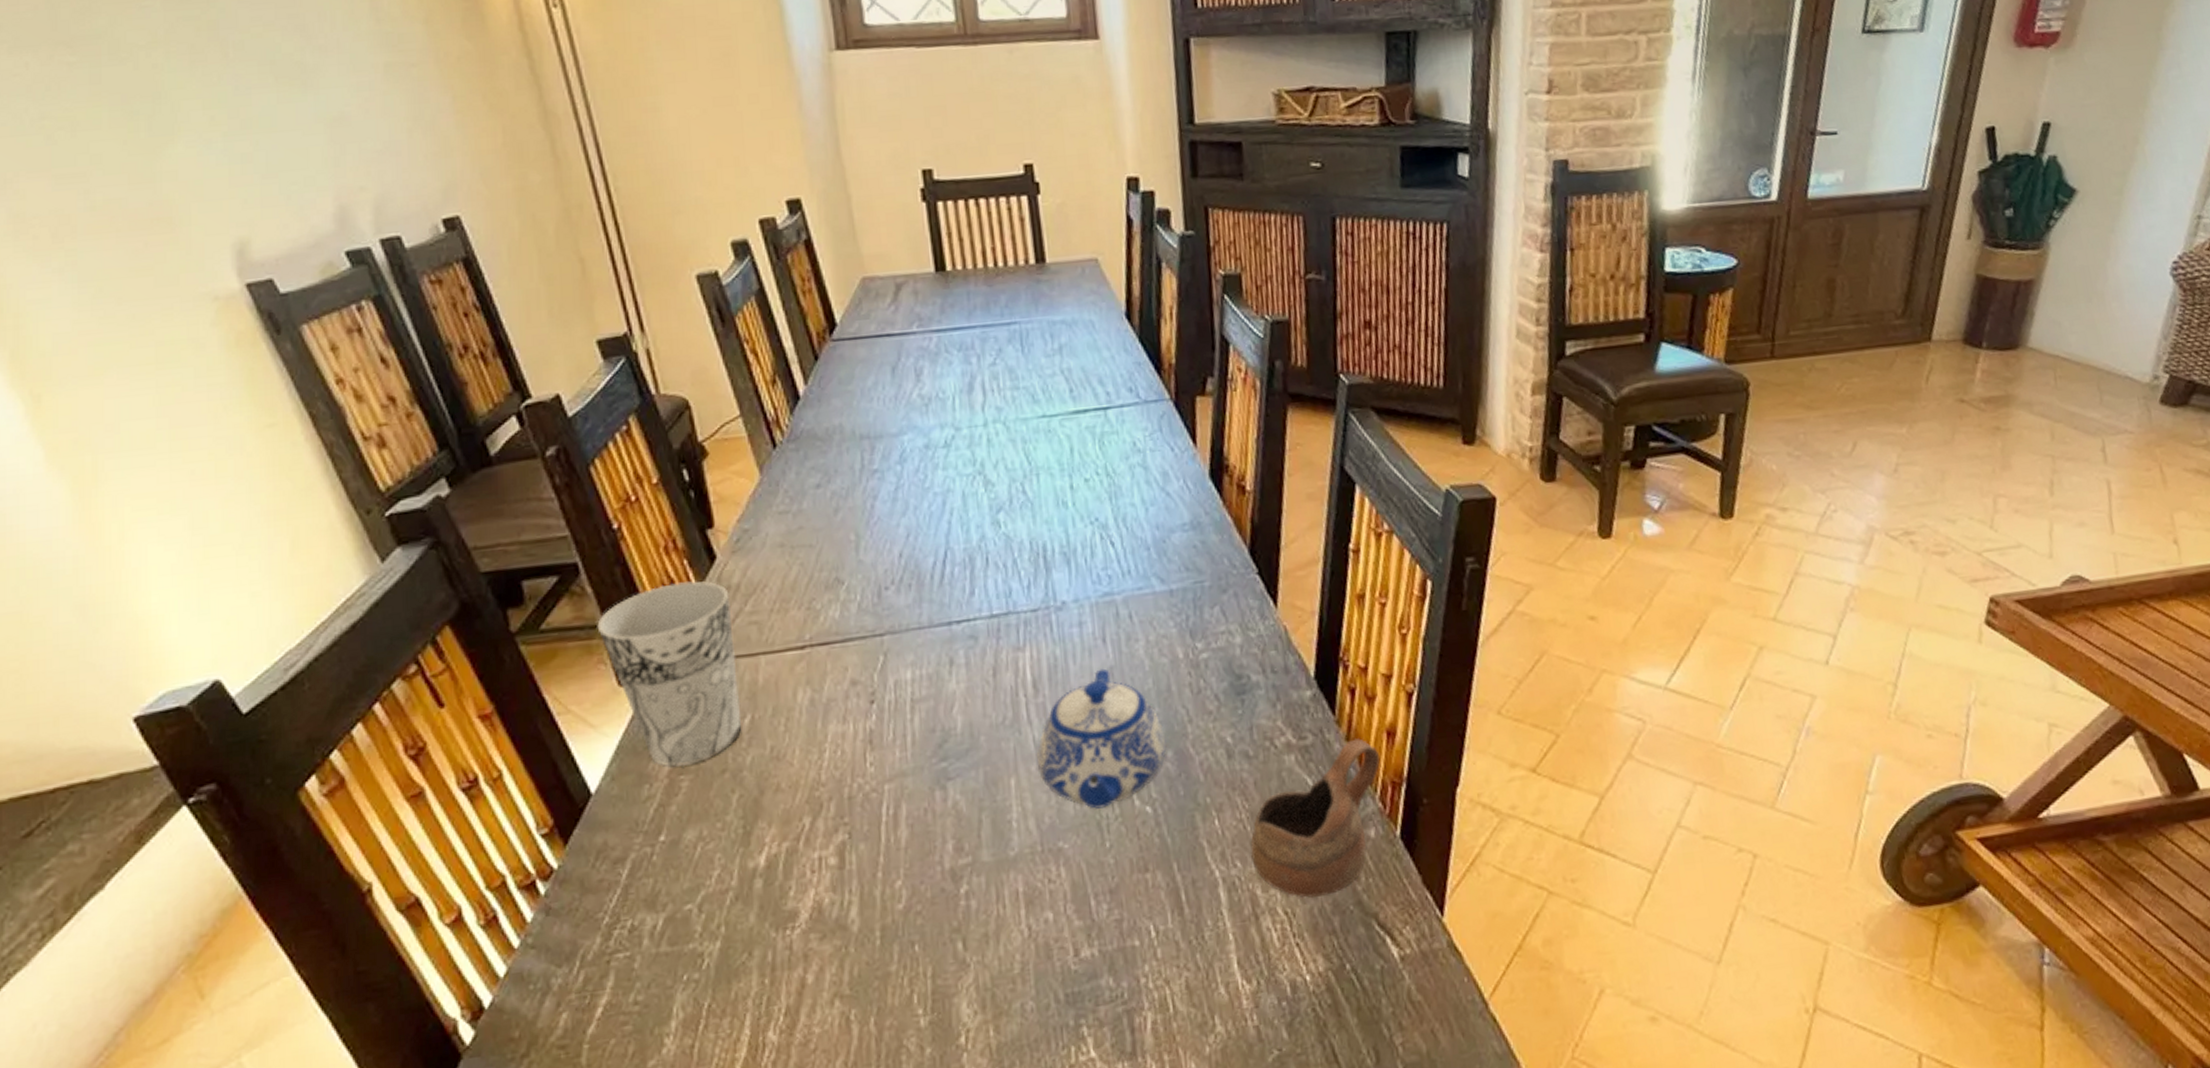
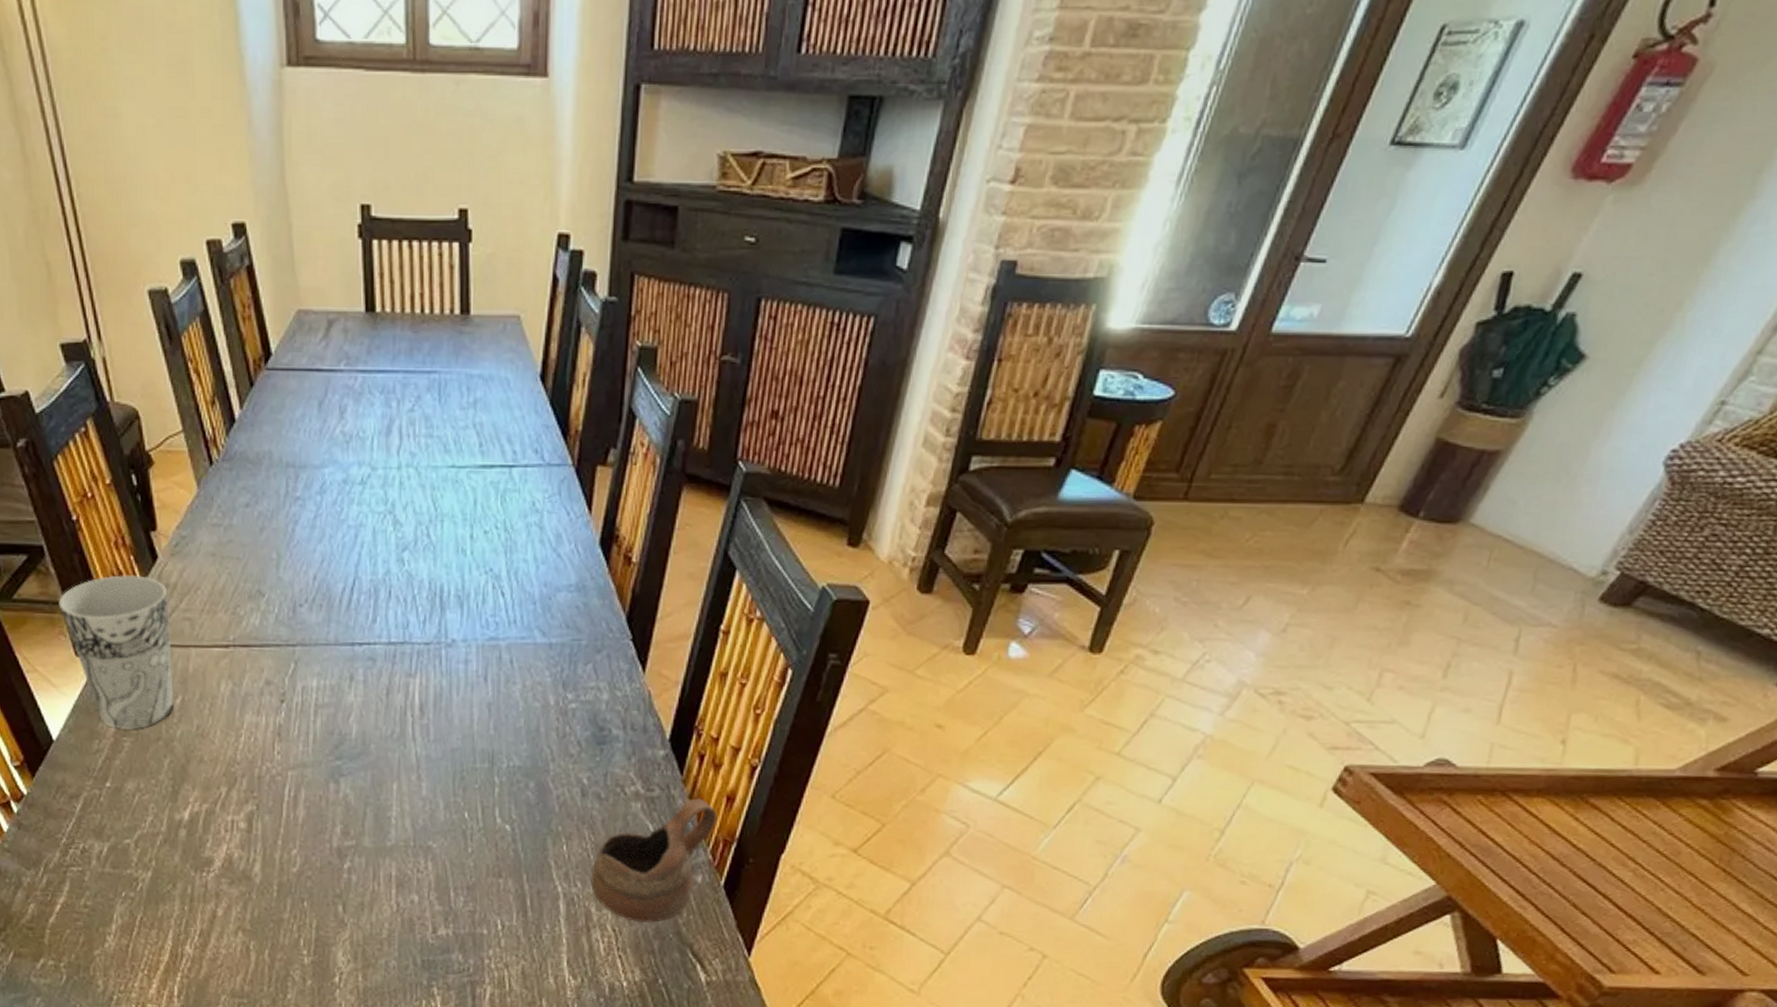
teapot: present [1036,668,1167,809] -> none [417,703,530,820]

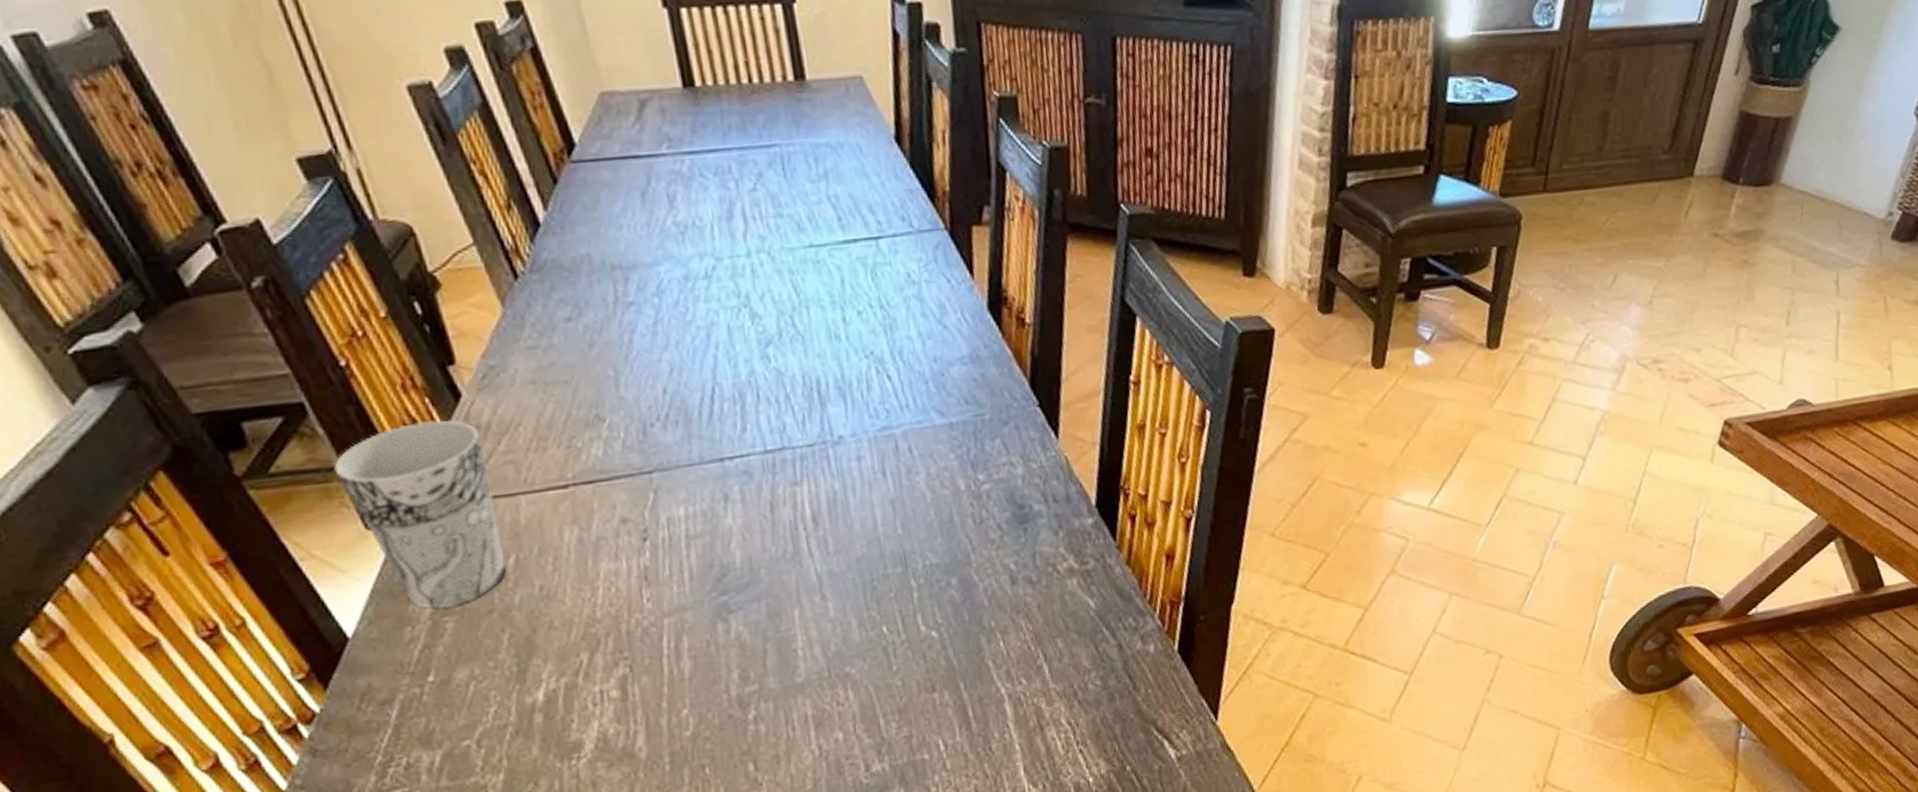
cup: present [591,798,717,923] -> none [1035,562,1160,710]

